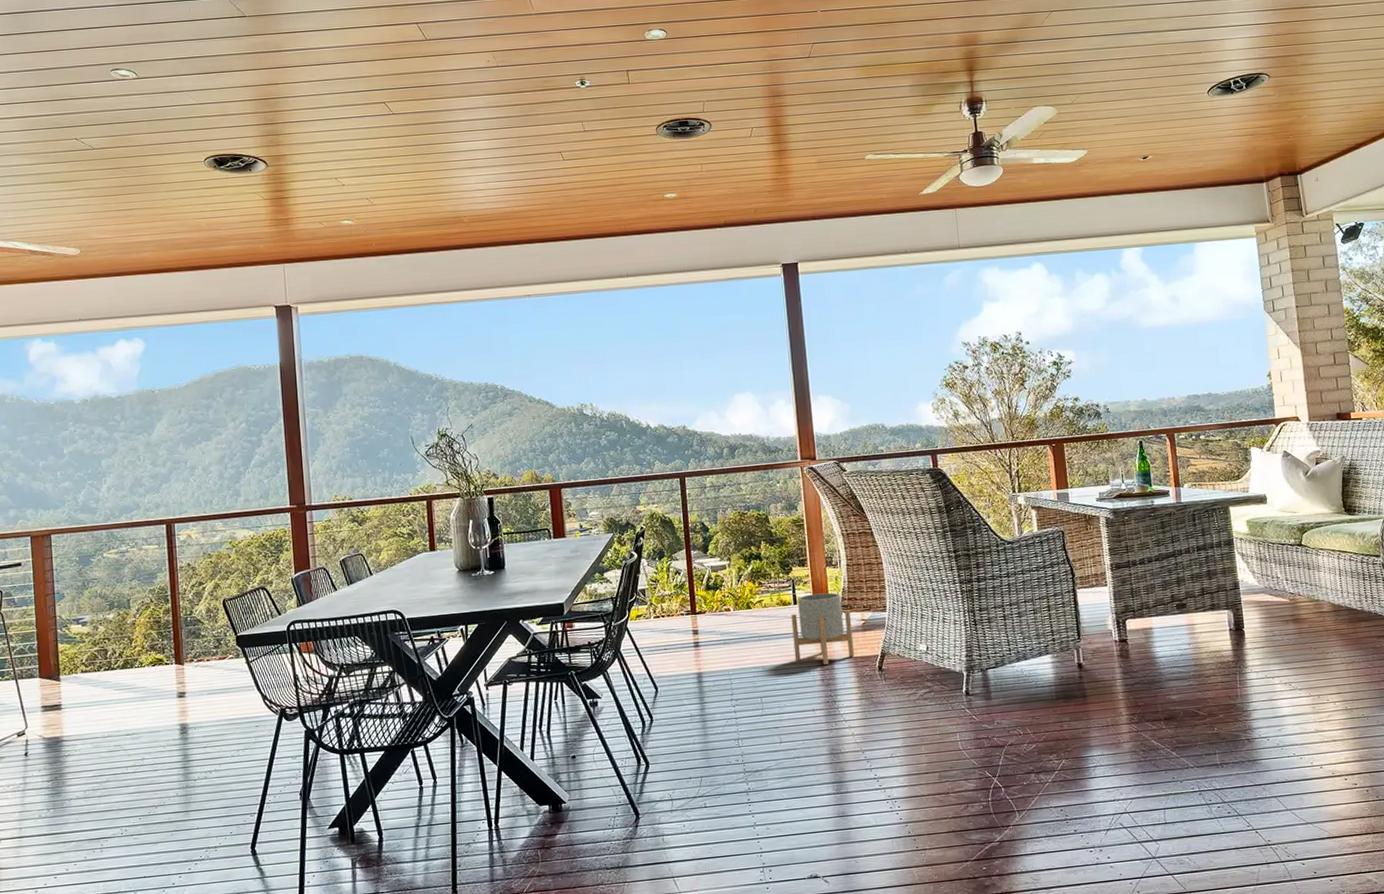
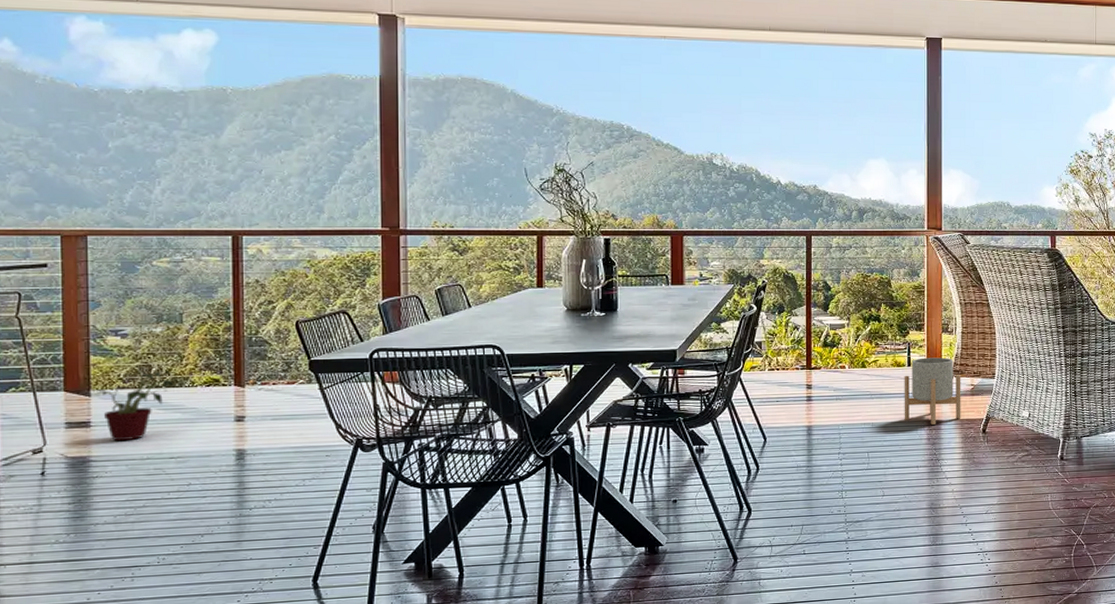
potted plant: none [65,650,128,722] -> present [96,365,176,441]

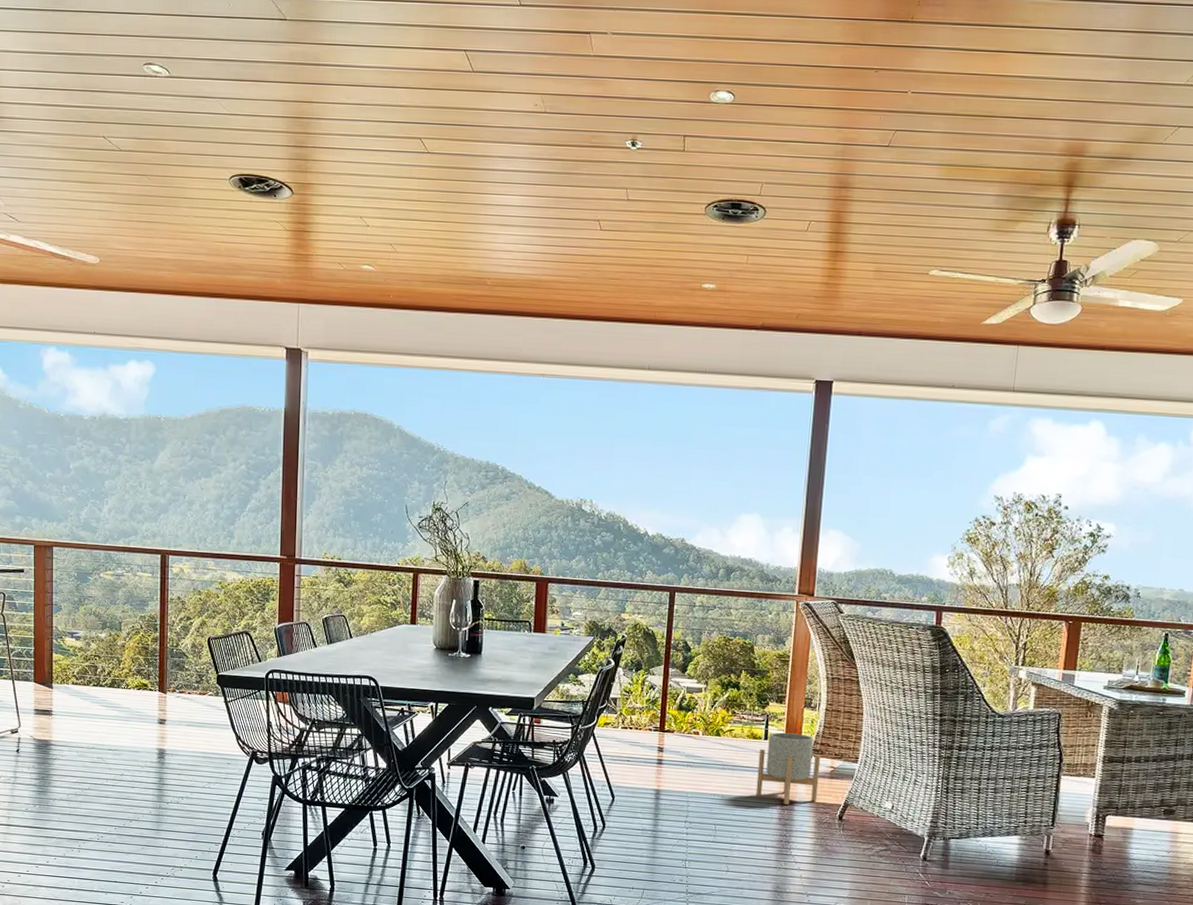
potted plant: present [96,365,176,441] -> none [57,665,115,731]

